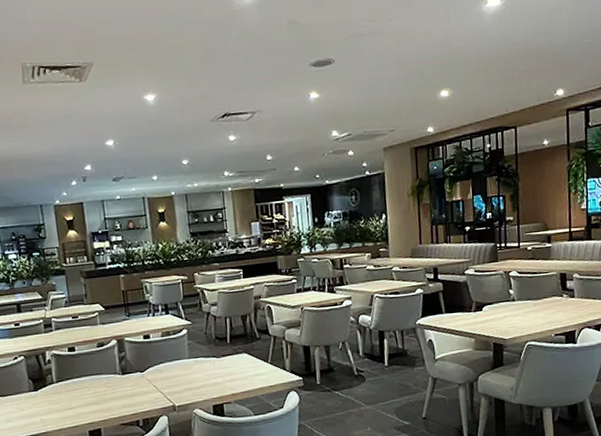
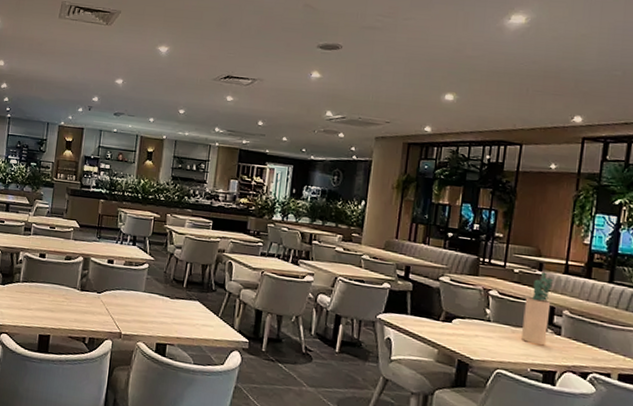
vase: none [540,242,564,312] -> present [522,270,553,346]

